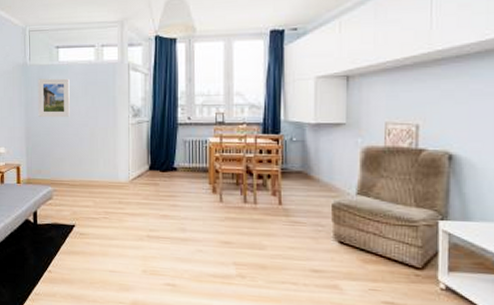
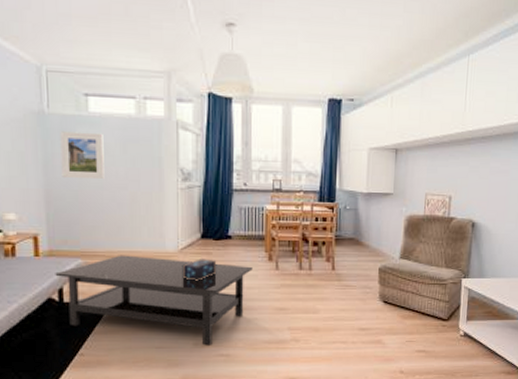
coffee table: none [31,184,197,274] -> present [55,255,253,346]
decorative box: none [132,189,164,210] -> present [182,259,217,281]

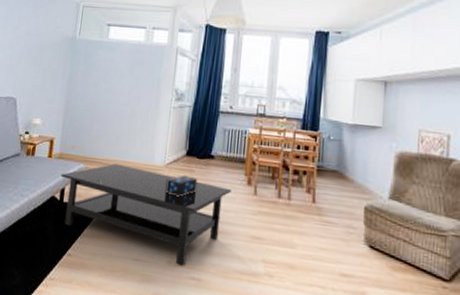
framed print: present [60,131,105,178] -> none [80,53,117,94]

